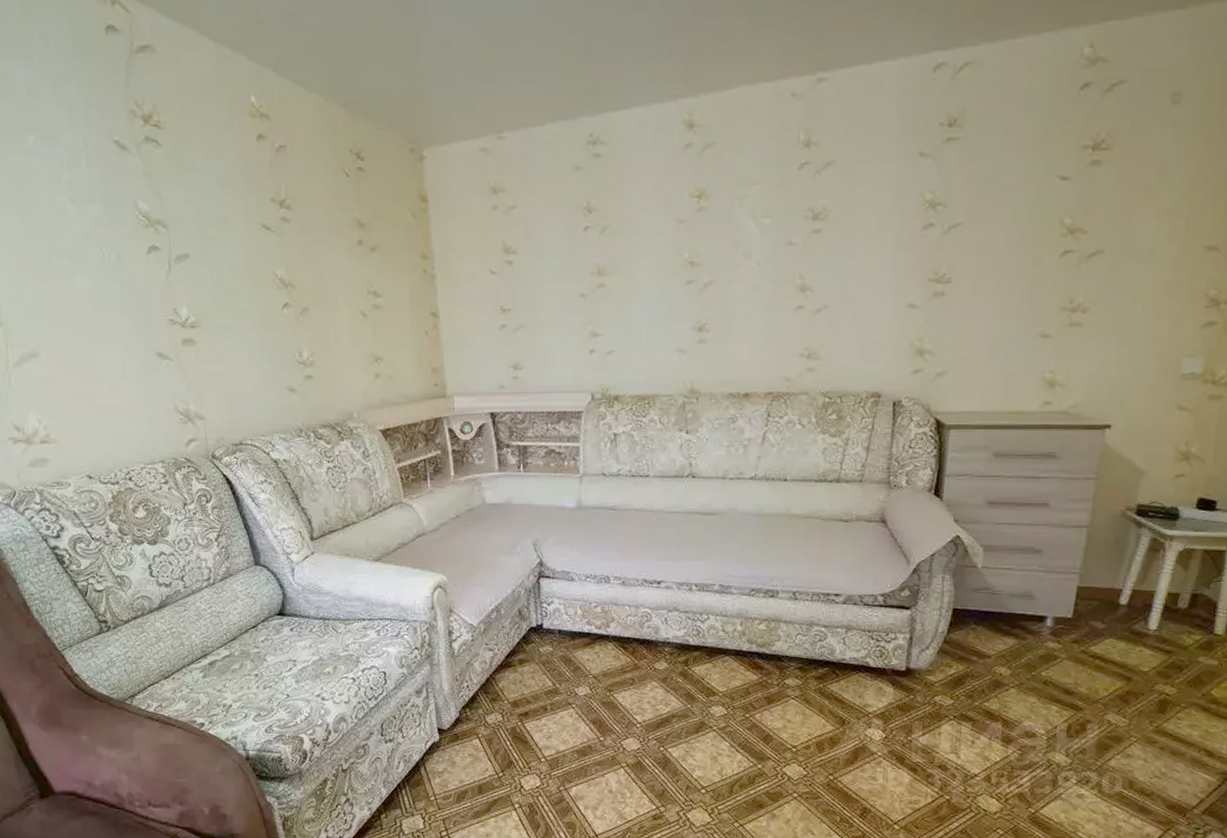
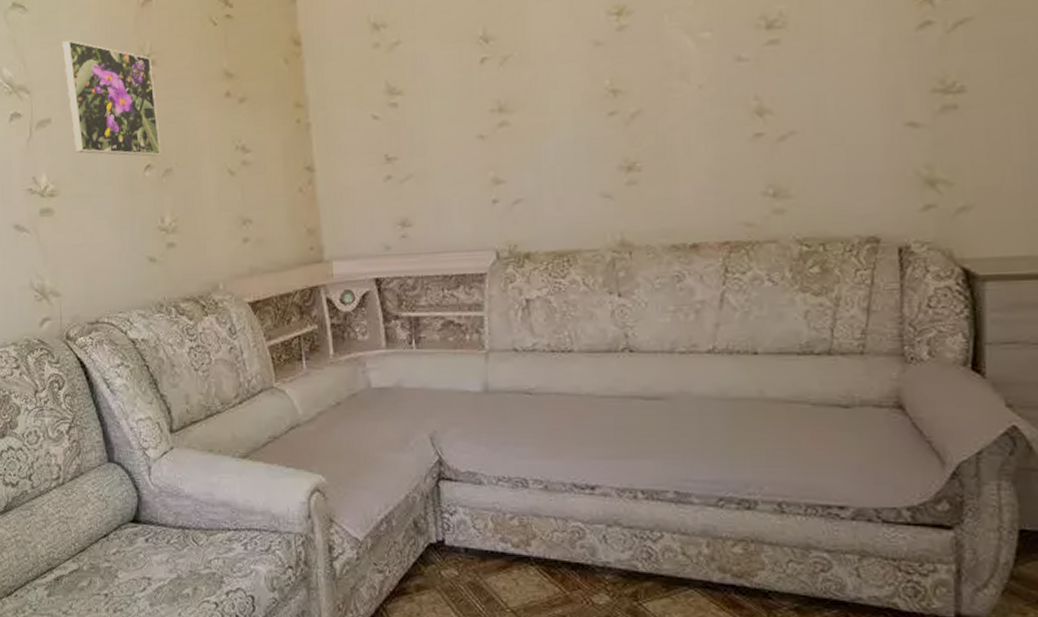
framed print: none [198,178,299,296] -> present [62,39,162,157]

